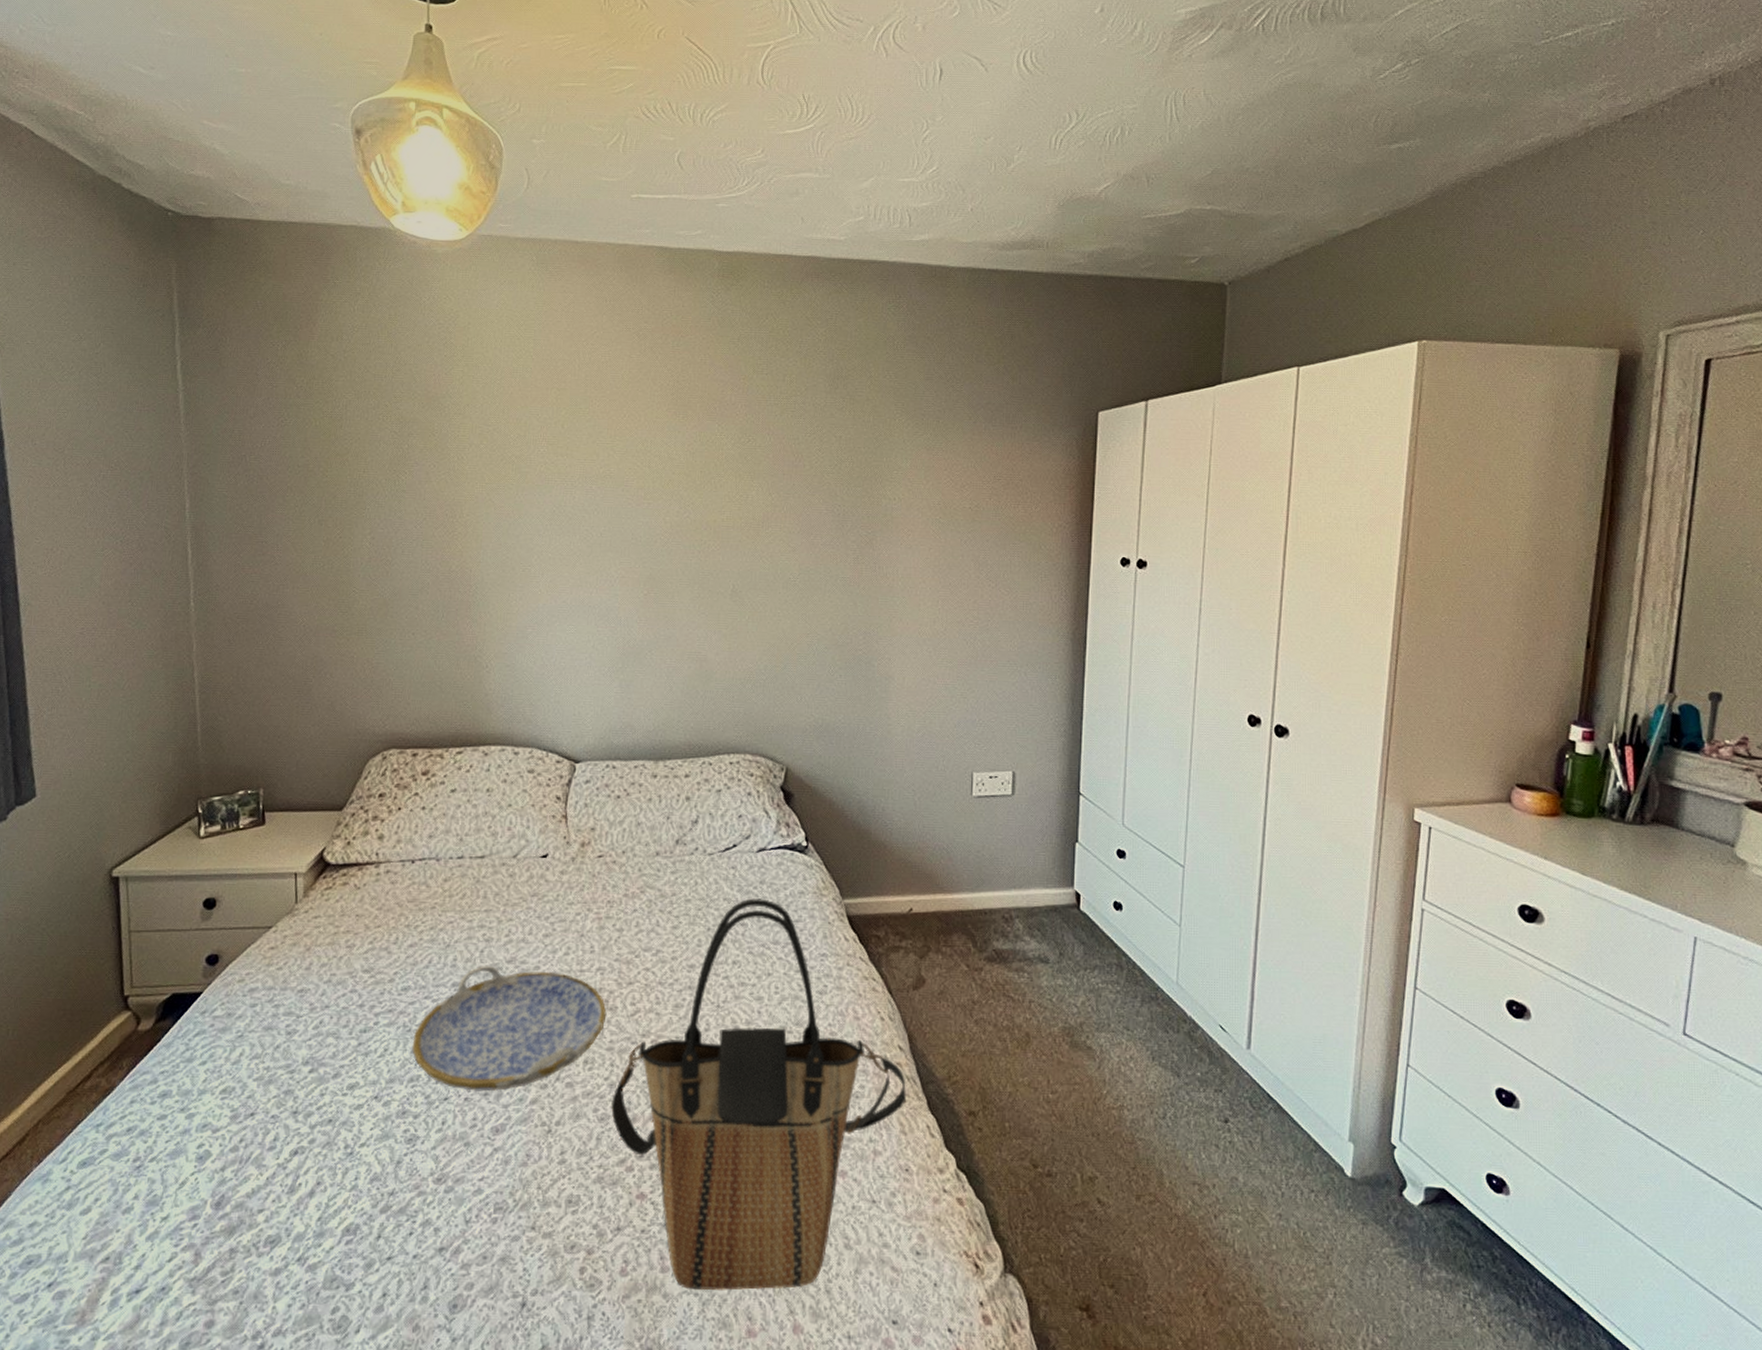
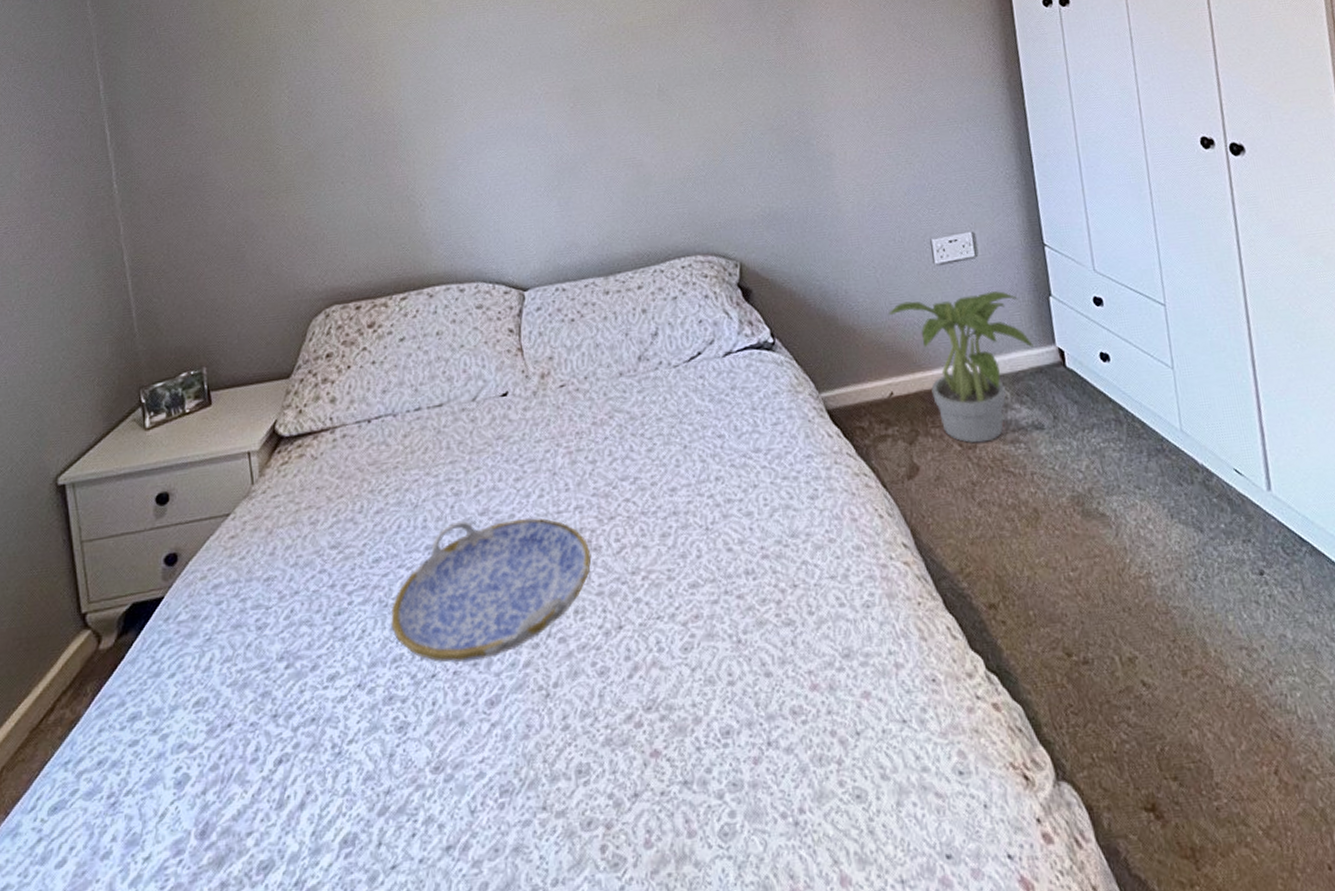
tote bag: present [611,898,907,1291] -> none [609,405,921,853]
potted plant: none [920,827,1052,967] -> present [888,291,1034,443]

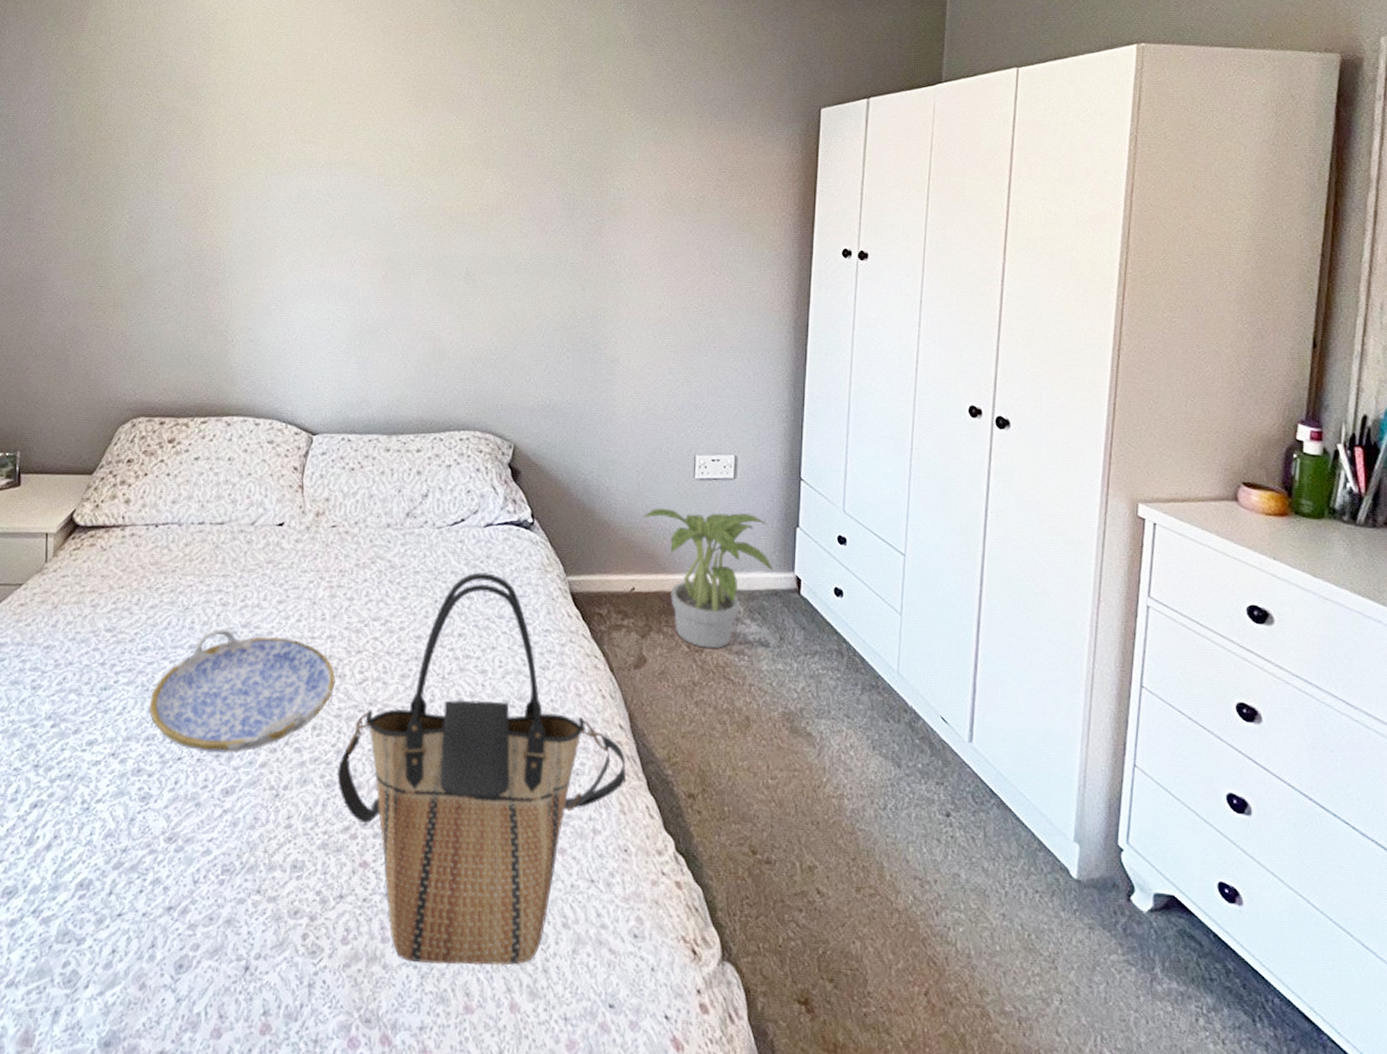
tote bag: none [609,405,921,853] -> present [337,572,627,965]

